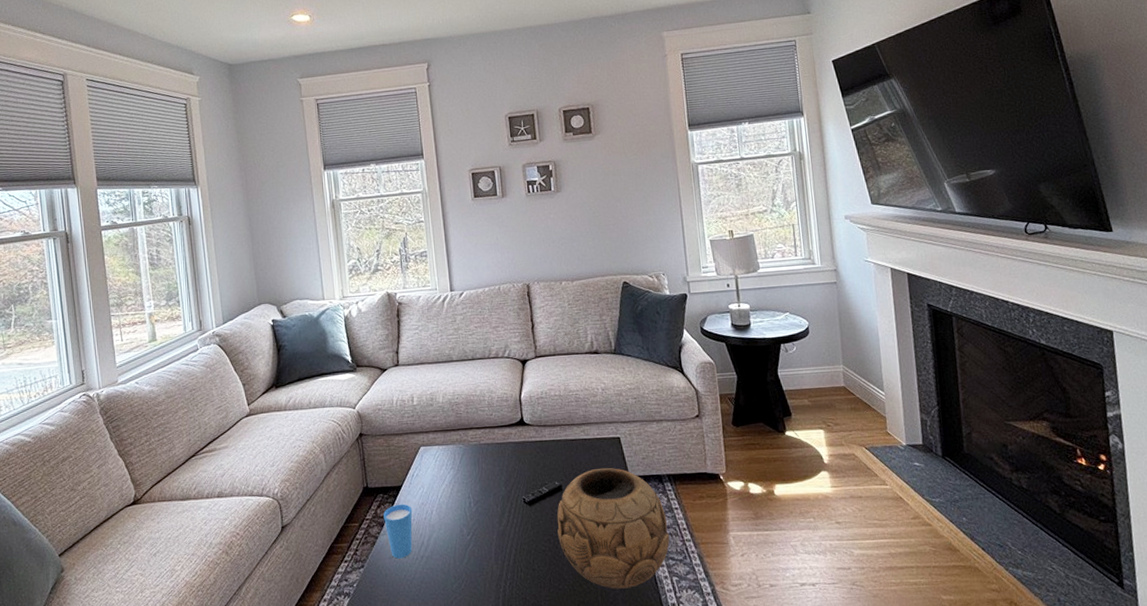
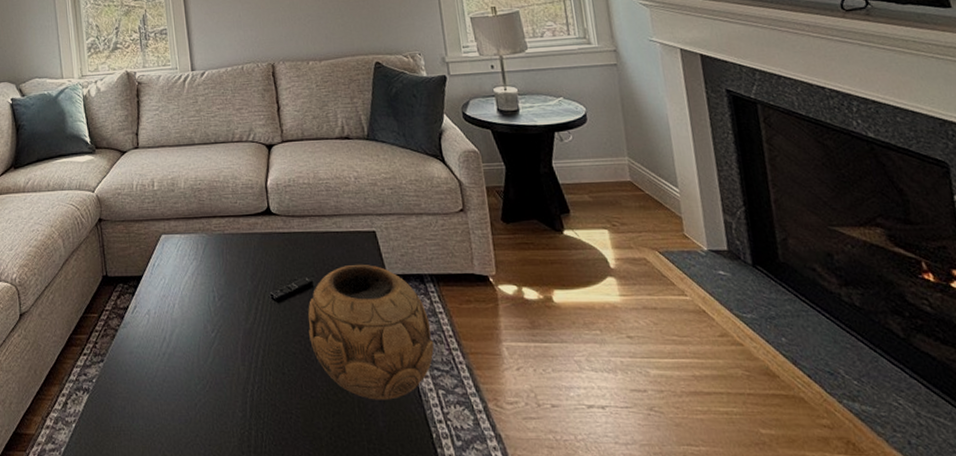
cup: present [383,504,413,559] -> none [123,295,154,354]

